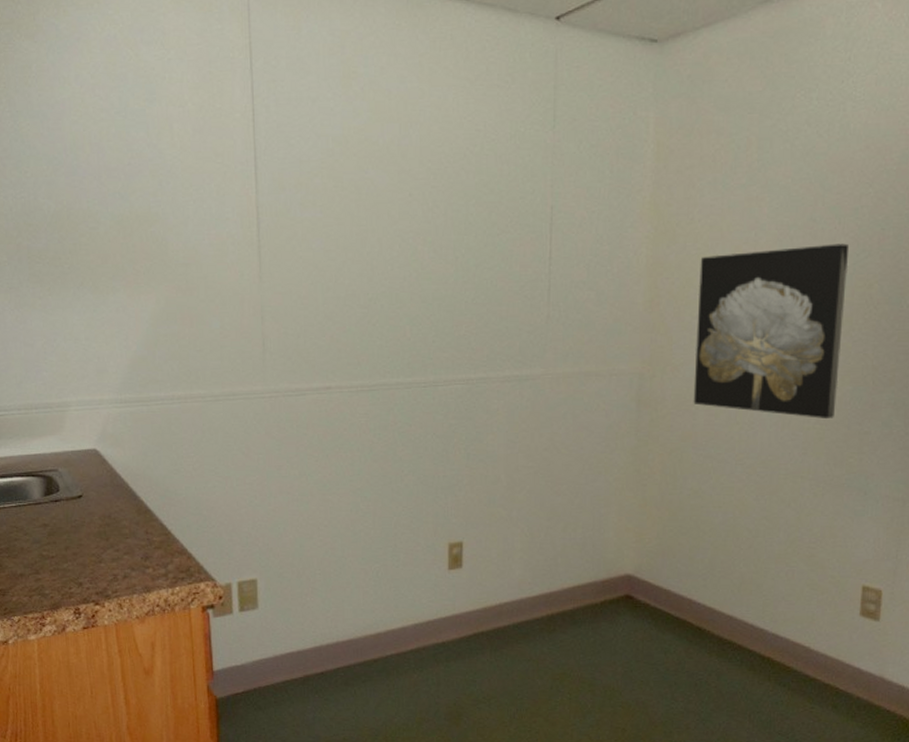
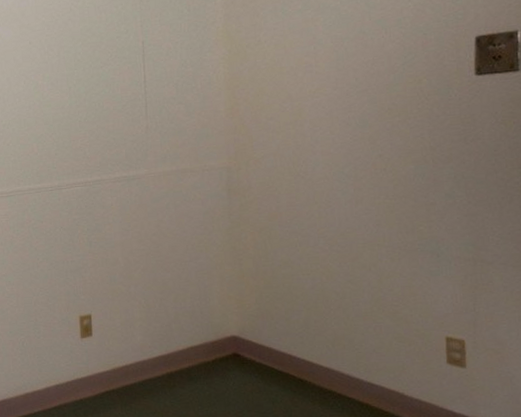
wall art: present [693,243,850,418] -> none [269,48,402,195]

